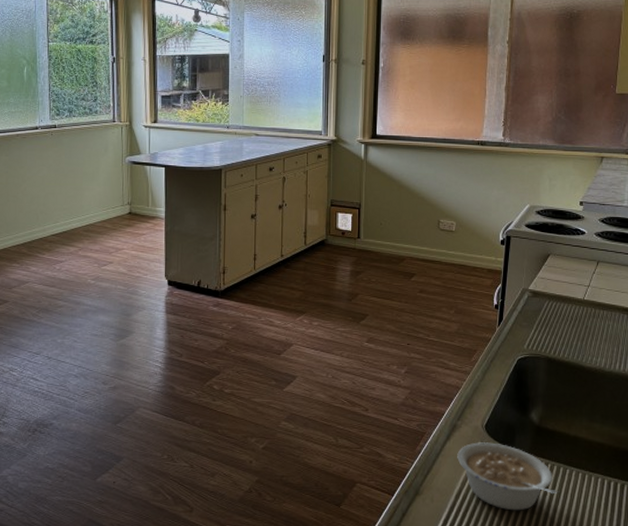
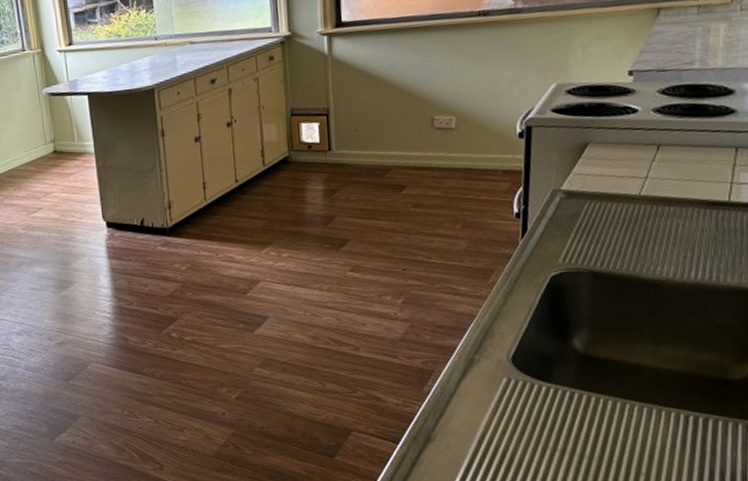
legume: present [457,442,559,511] -> none [477,377,617,455]

